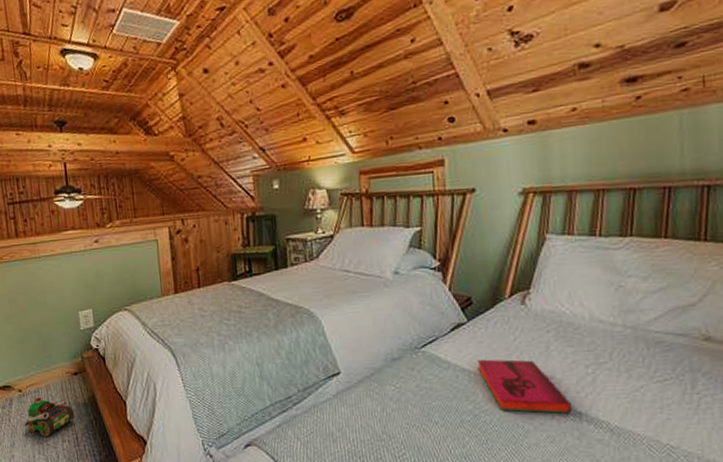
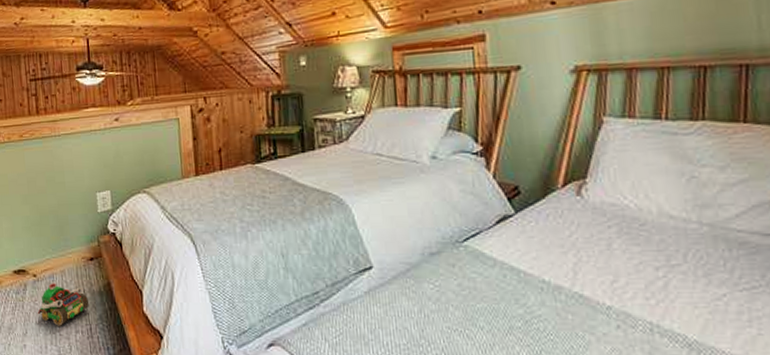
hardback book: present [477,359,573,415] -> none [527,257,642,325]

